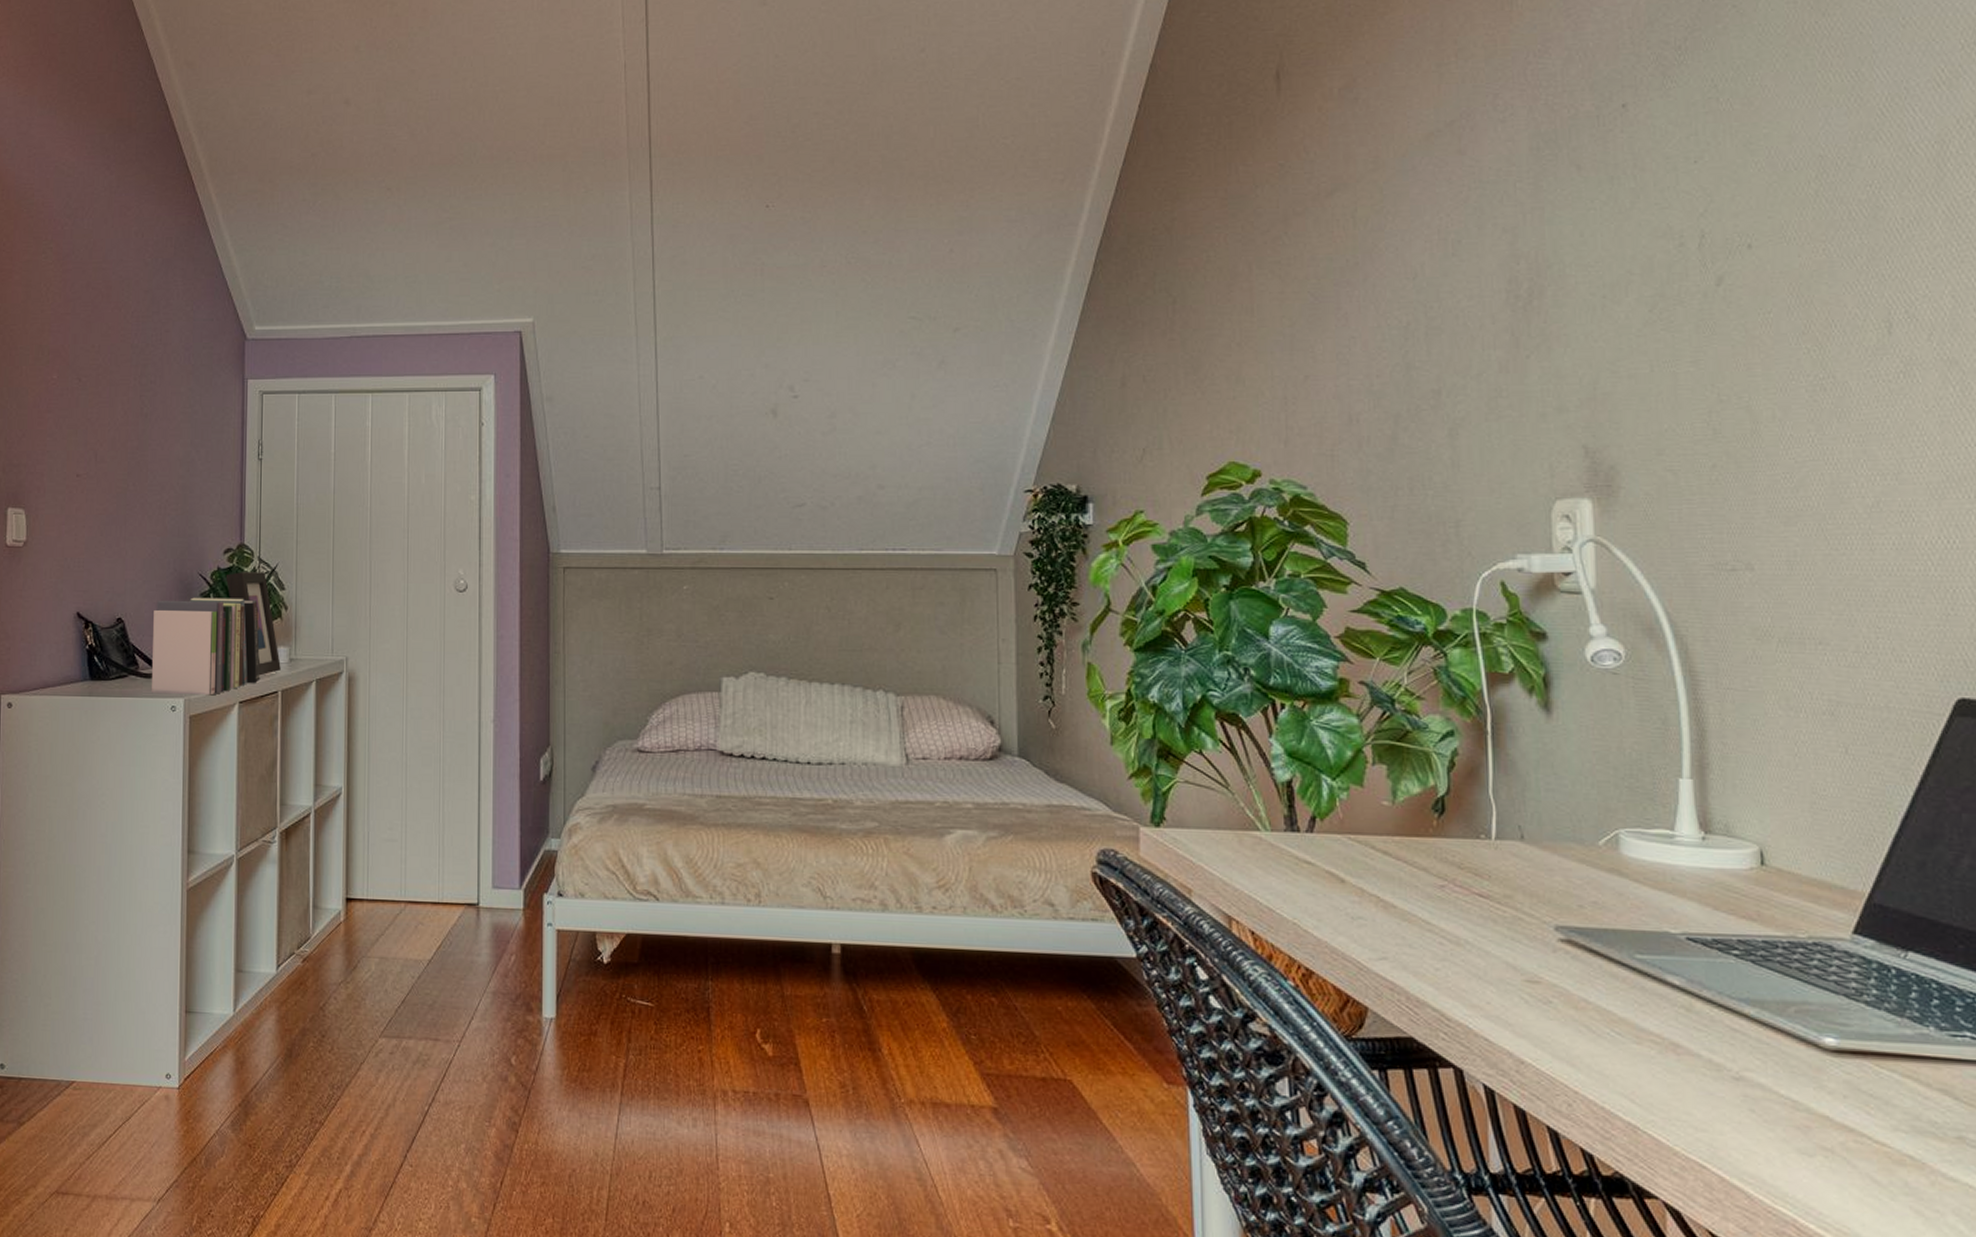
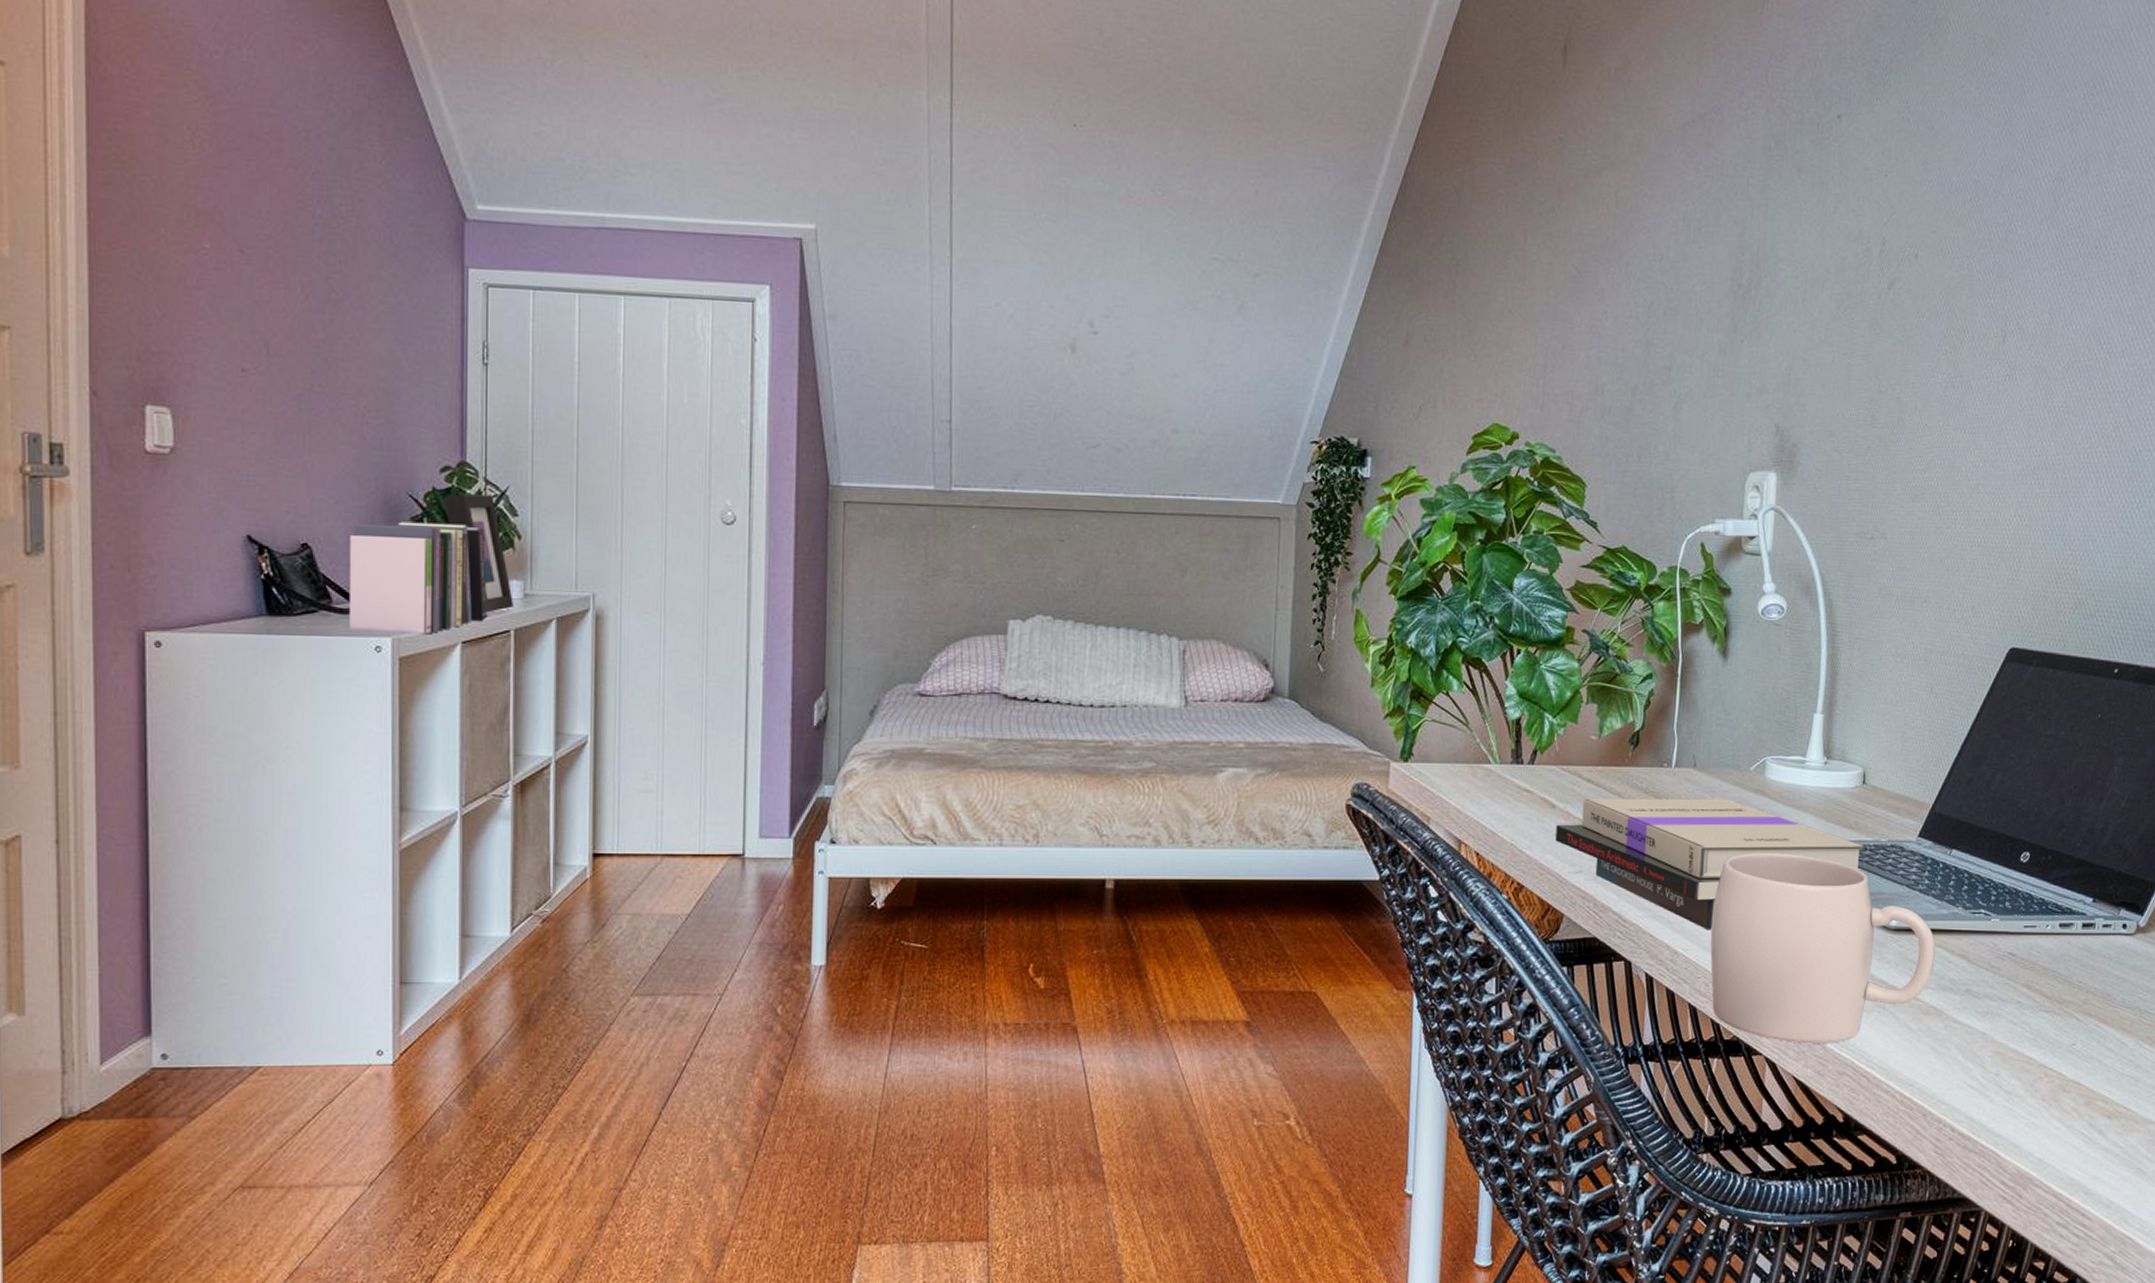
books: none [1348,873,1774,1036] -> present [1555,798,1864,929]
mug: none [1566,945,1903,1193] -> present [1710,853,1936,1044]

